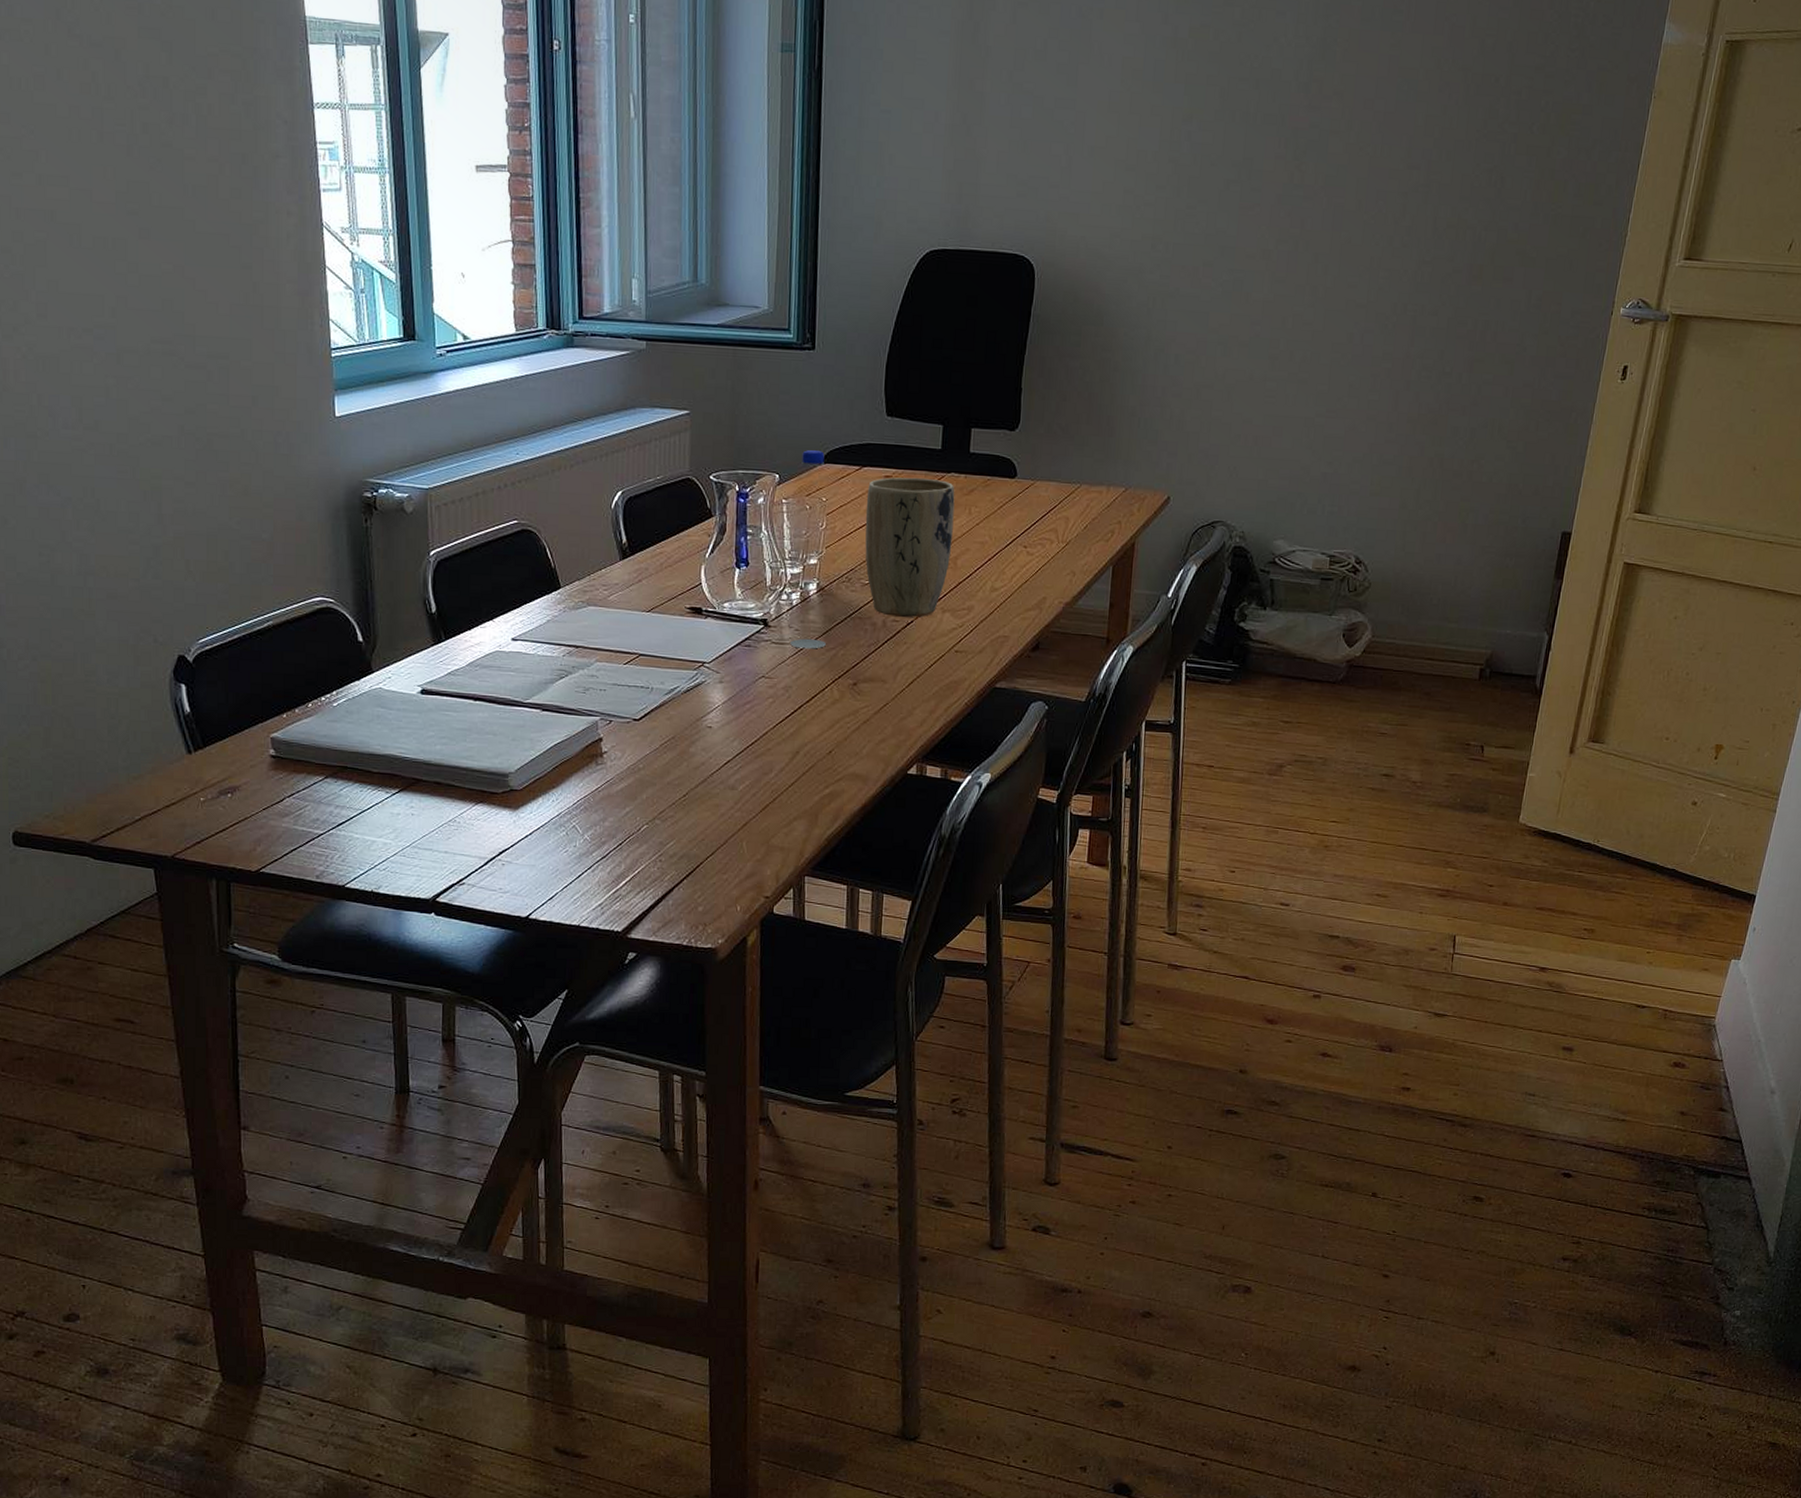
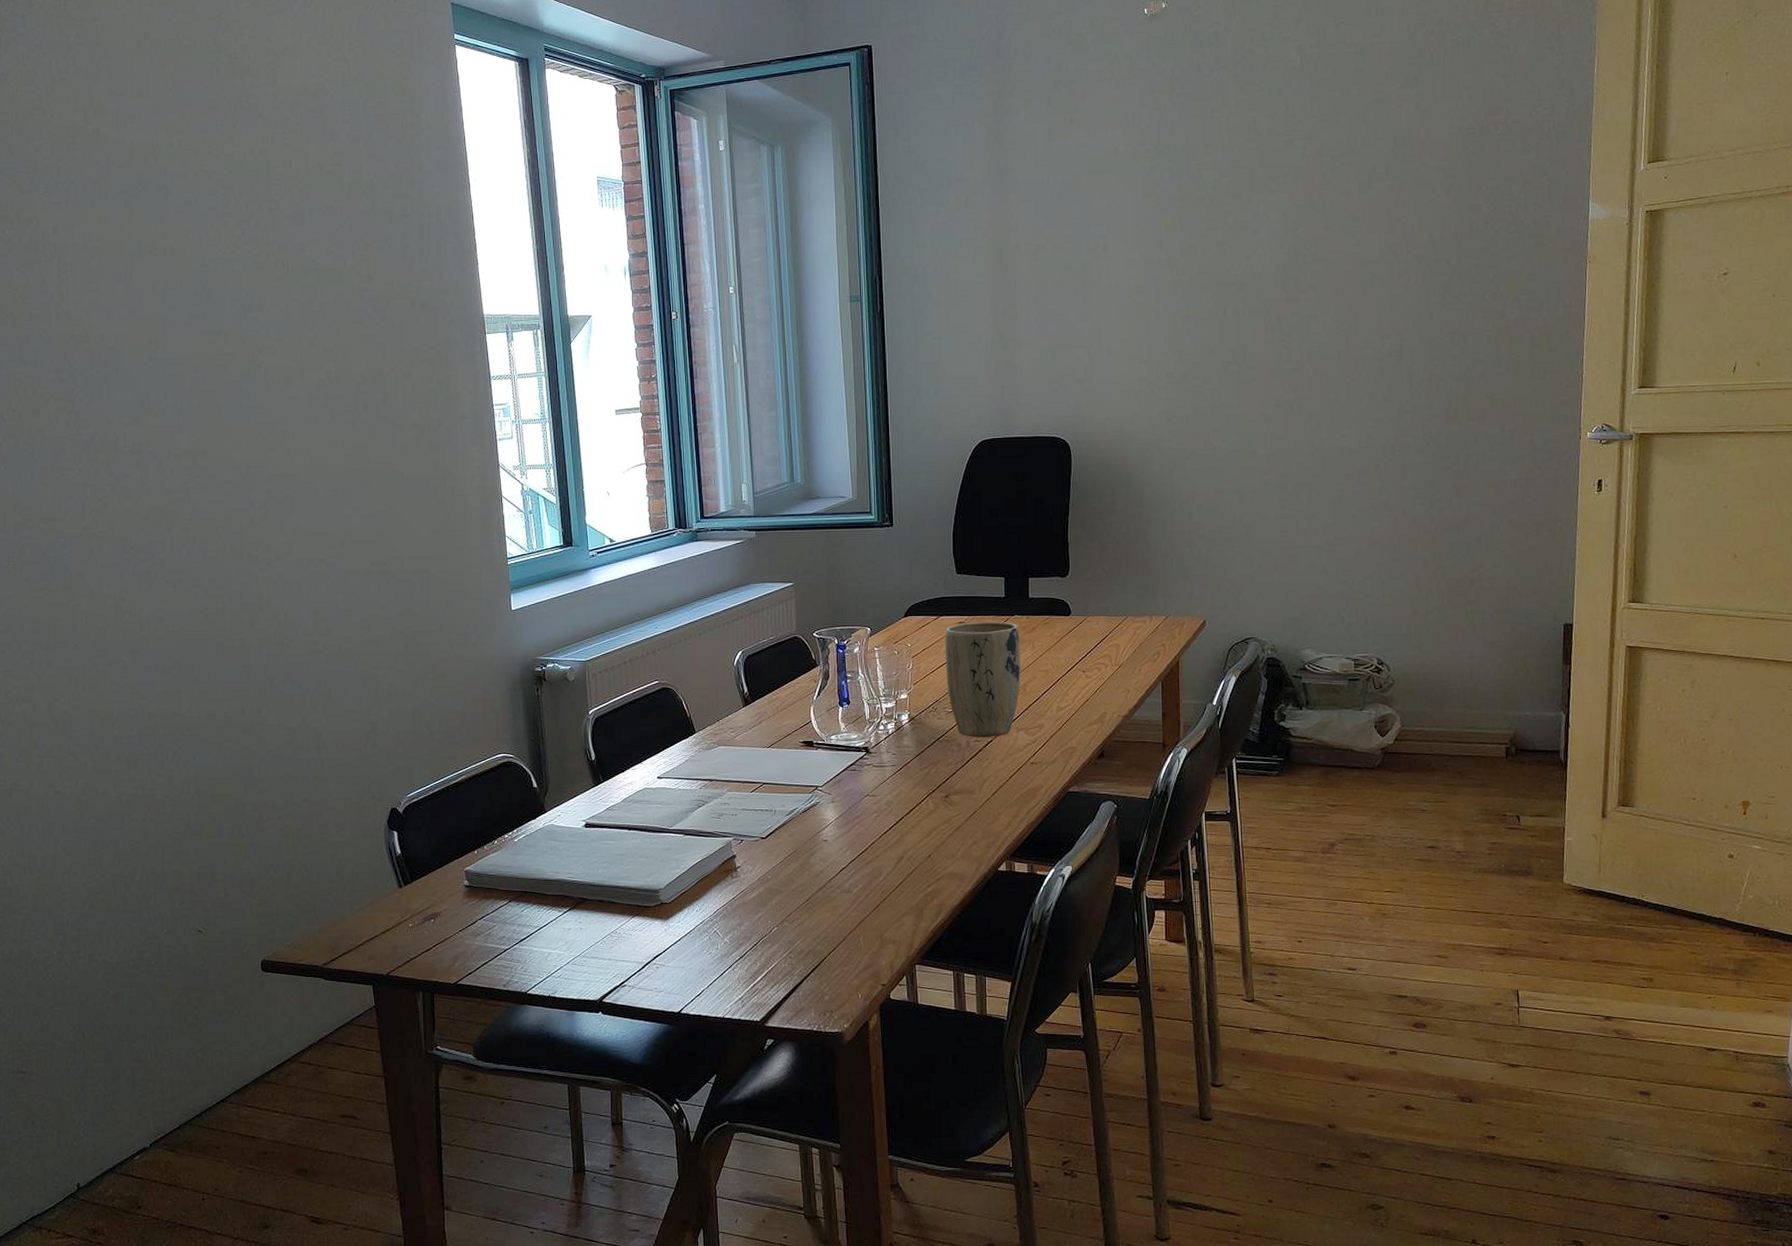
water bottle: present [790,450,826,649] -> none [888,606,919,770]

